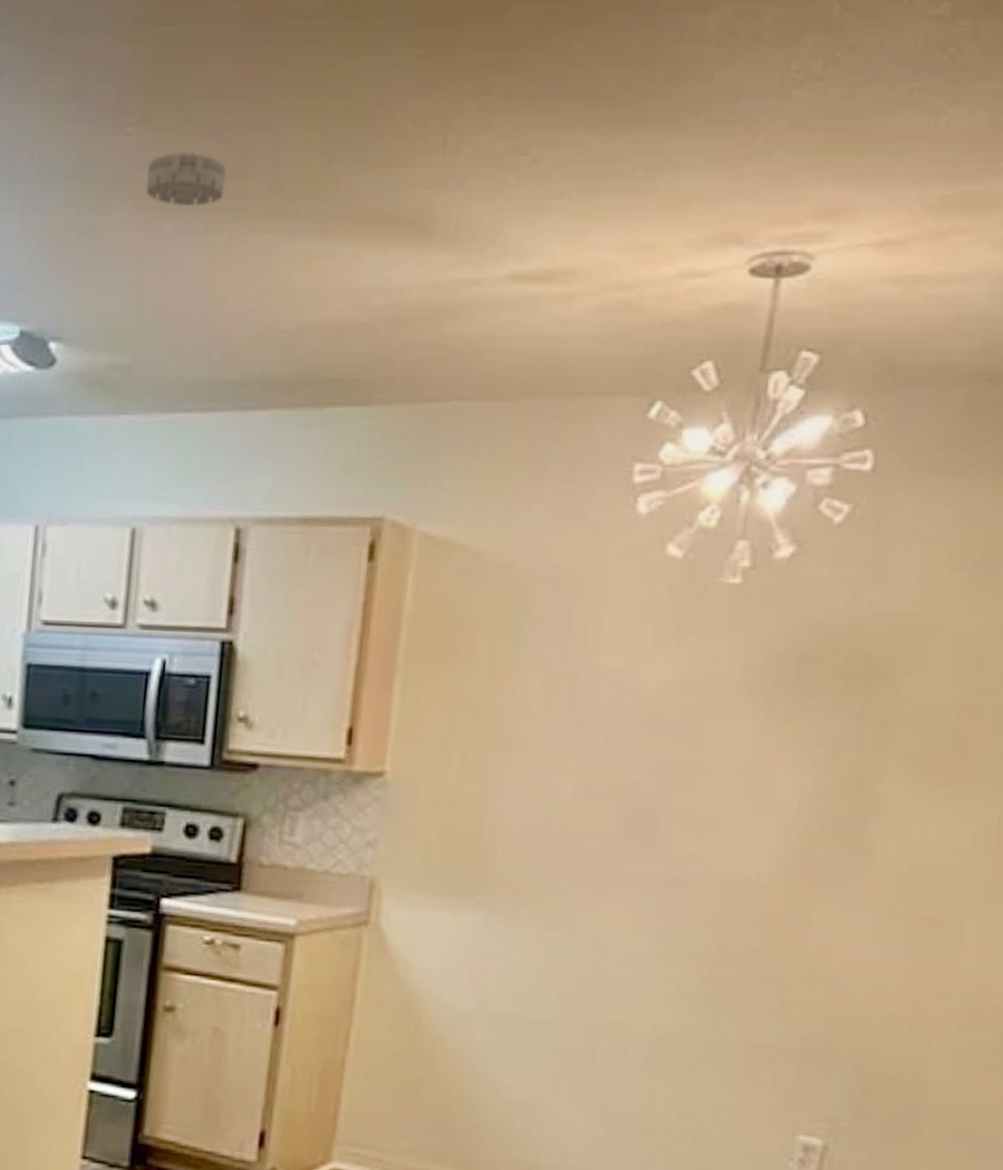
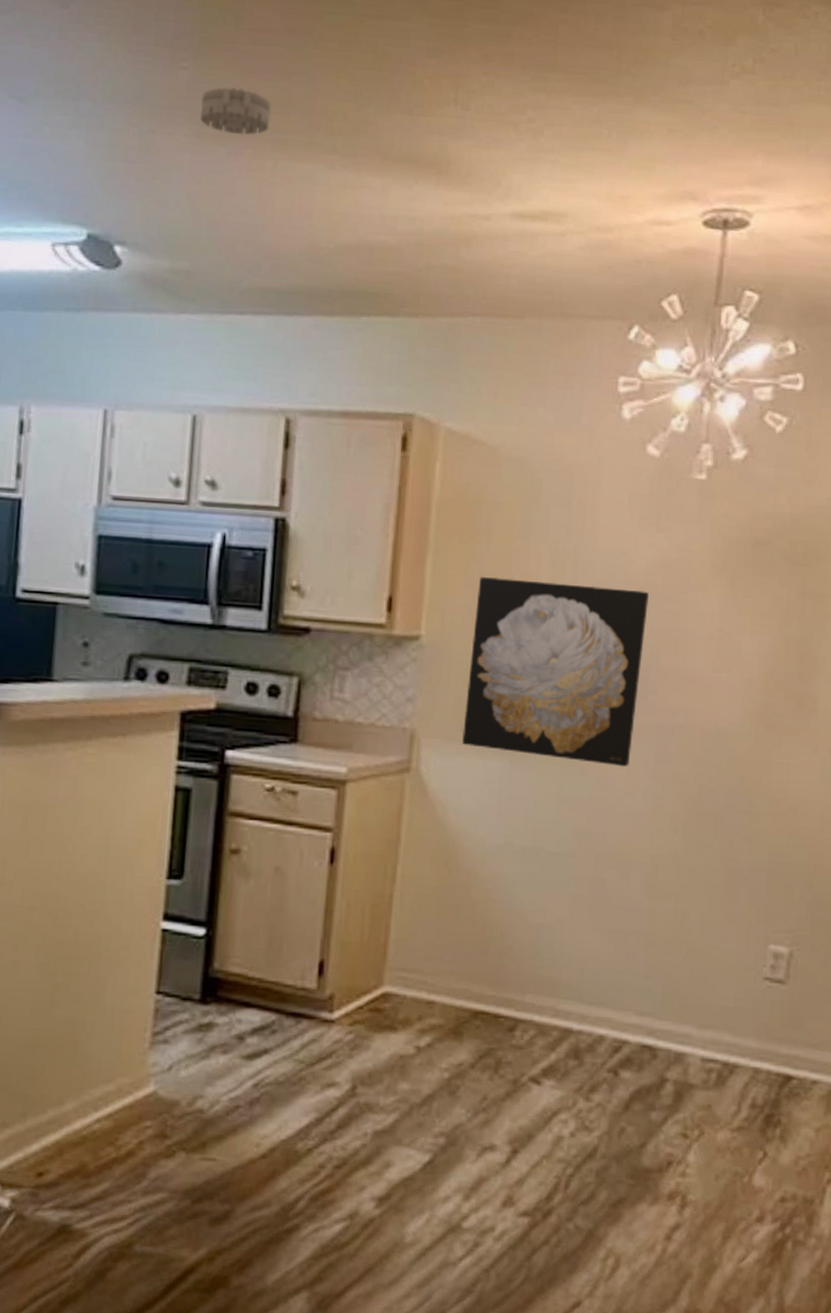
wall art: none [430,703,663,924] -> present [462,577,649,767]

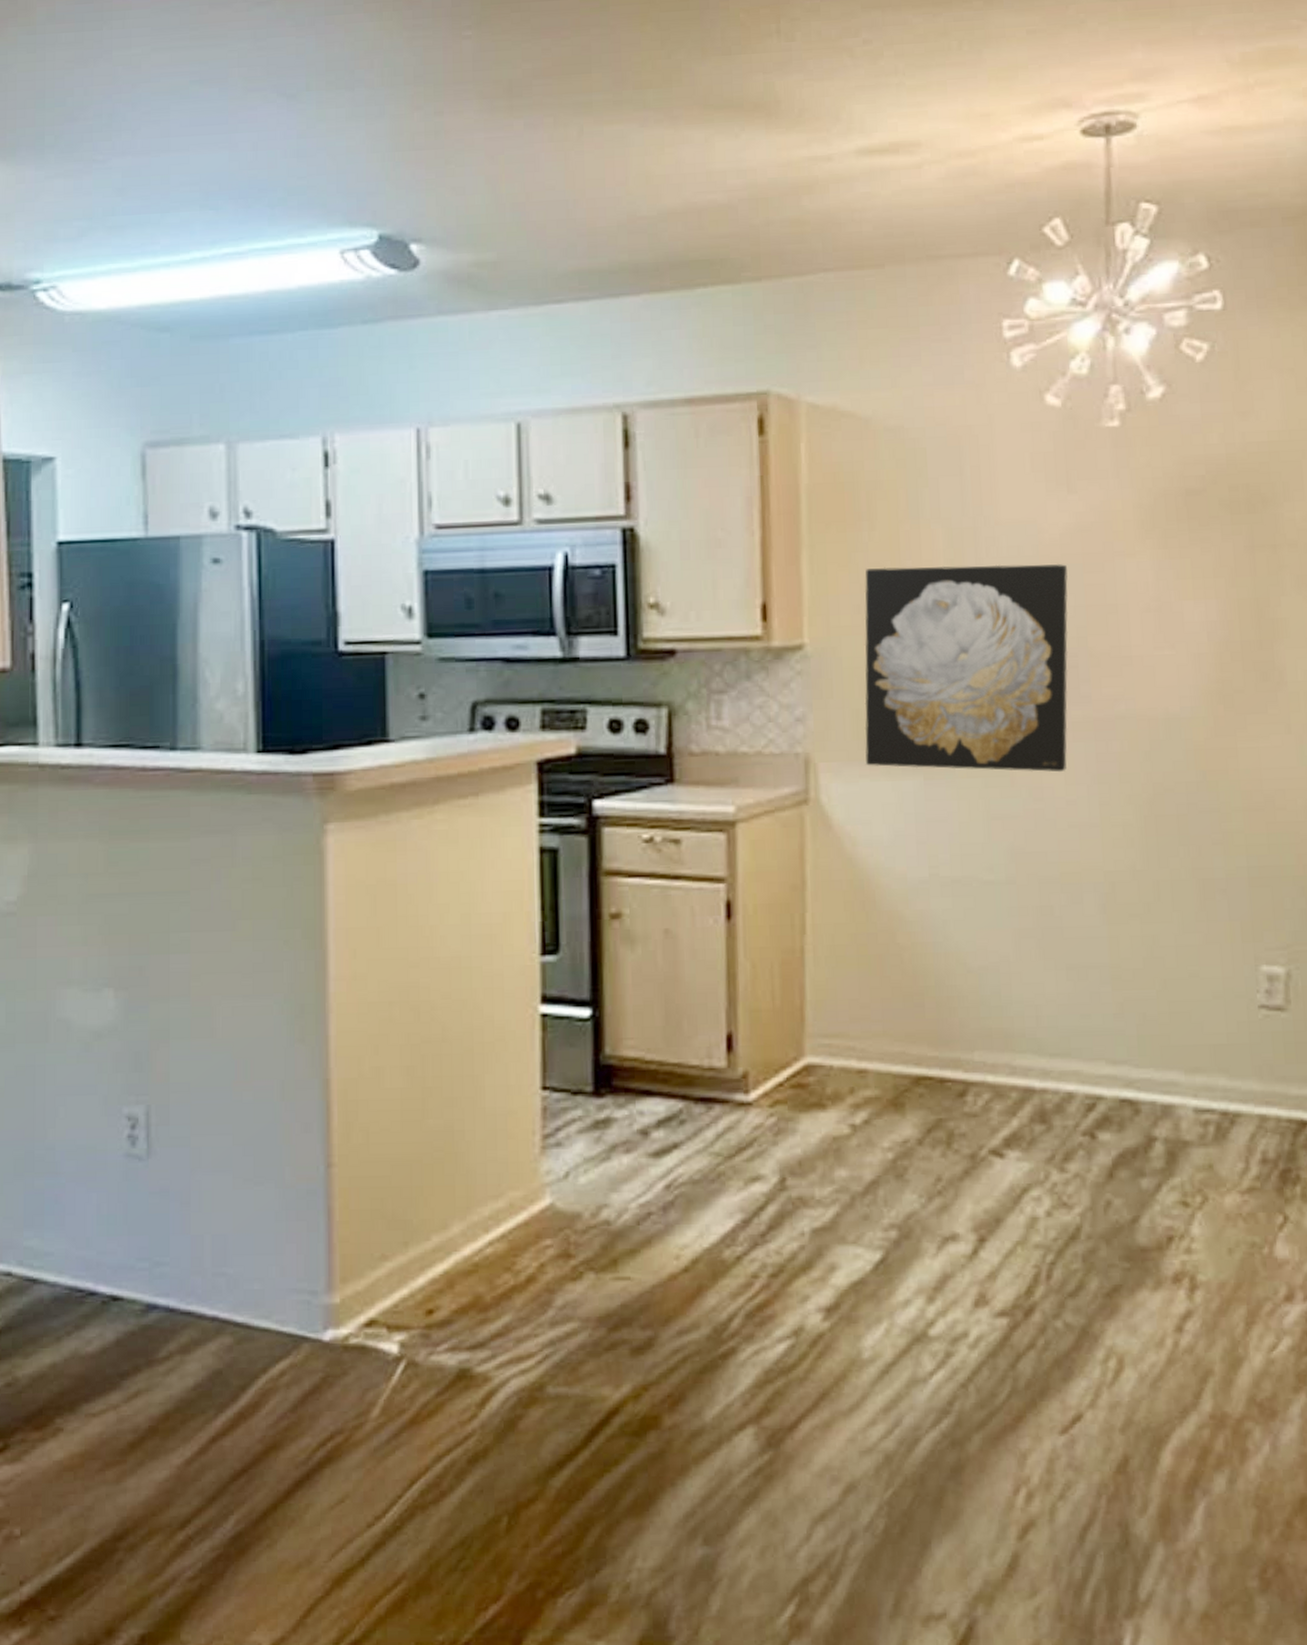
smoke detector: present [200,87,271,136] -> none [490,50,570,104]

